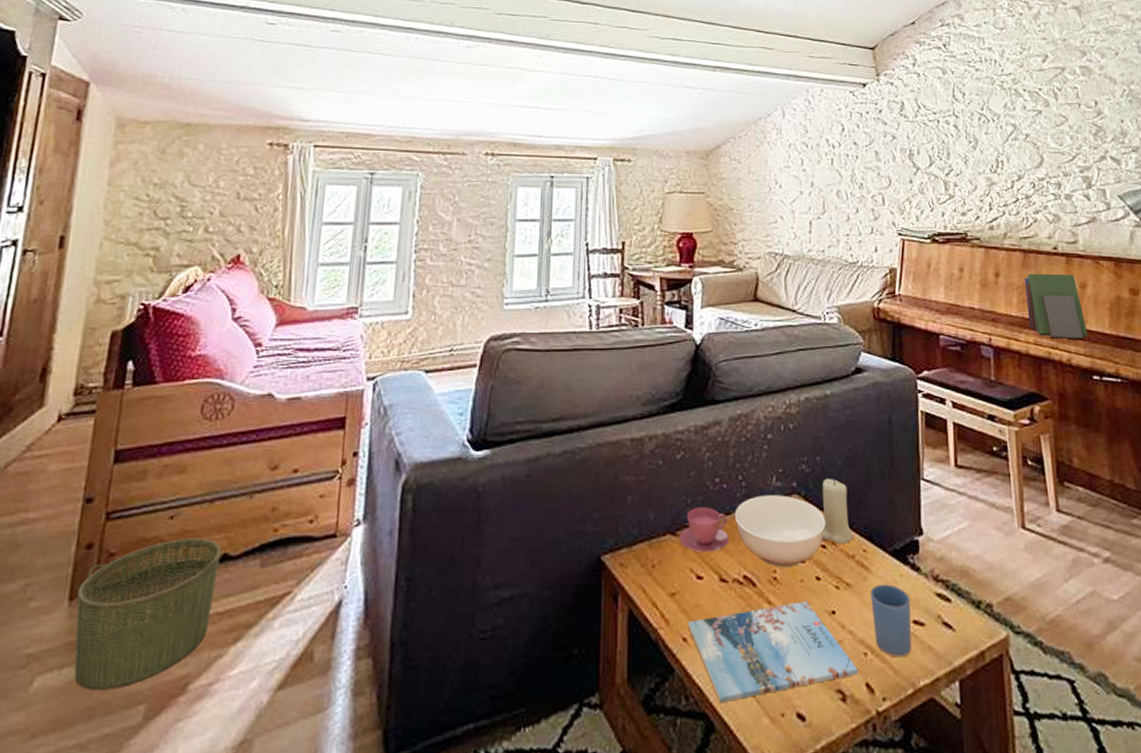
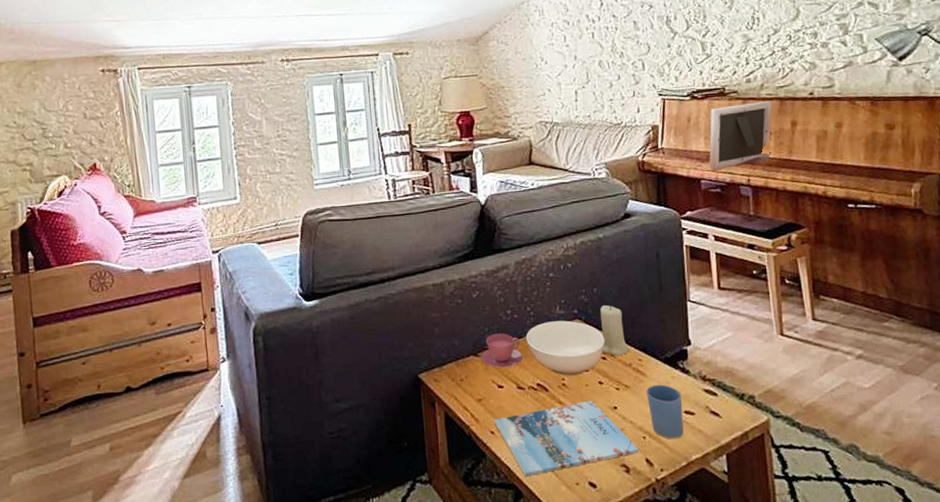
basket: present [74,538,222,691] -> none [27,376,126,483]
picture frame: none [948,252,1016,325] -> present [709,101,773,171]
book: present [1025,273,1089,340] -> none [782,116,844,175]

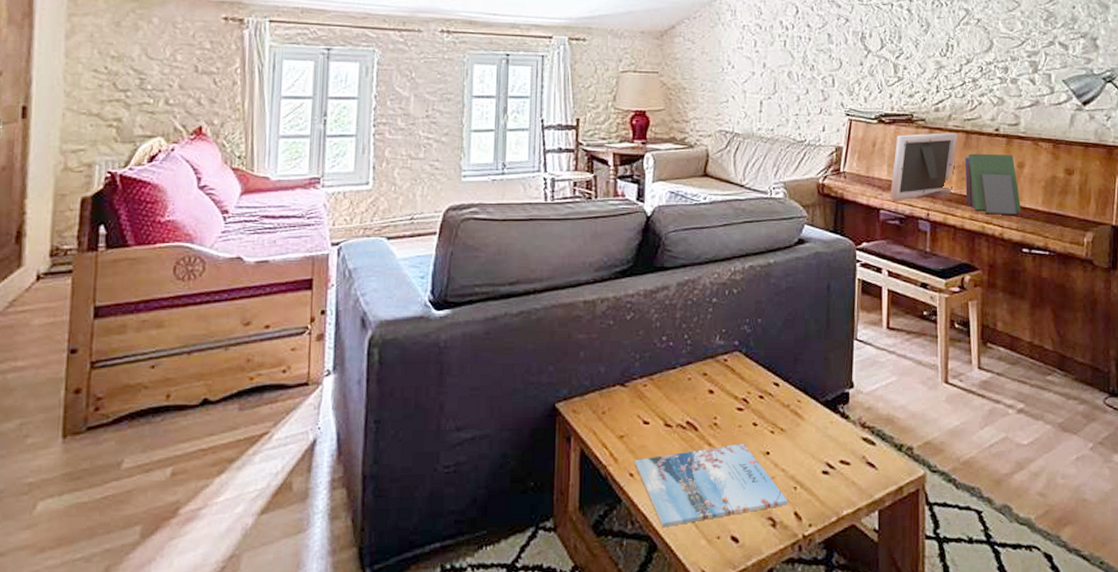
teacup: present [481,333,523,368] -> none [628,362,674,401]
bowl: present [525,320,605,376] -> none [679,352,765,414]
candle: present [600,304,629,356] -> none [761,337,789,395]
mug: present [646,384,684,439] -> none [802,429,839,491]
book: none [782,116,844,175] -> present [965,153,1022,216]

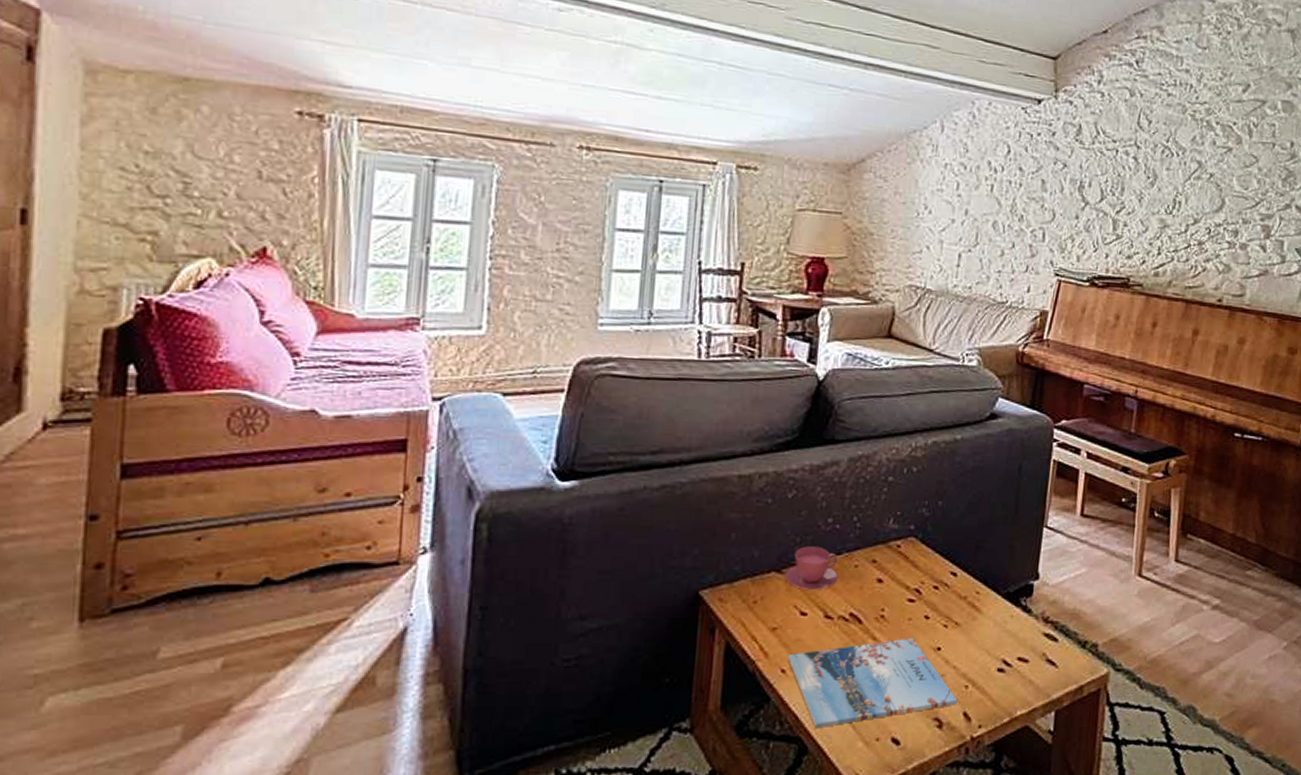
teacup: none [628,362,674,401] -> present [785,546,838,589]
picture frame: present [890,133,959,201] -> none [1096,300,1178,375]
book: present [965,153,1022,216] -> none [1179,325,1238,397]

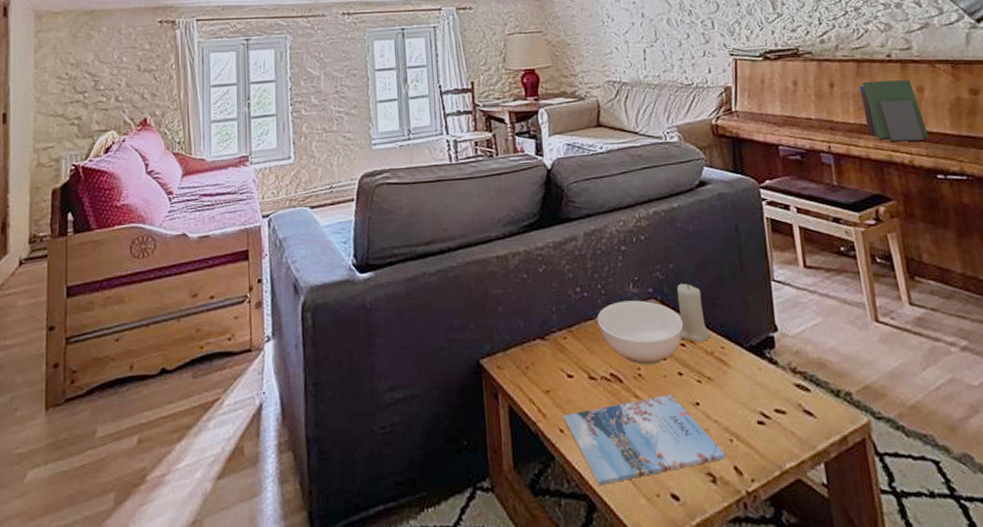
teacup: present [785,546,838,589] -> none [548,313,594,354]
bowl: none [845,537,942,606] -> present [597,300,684,365]
candle: none [936,522,967,585] -> present [677,283,710,342]
book: none [1179,325,1238,397] -> present [860,80,930,142]

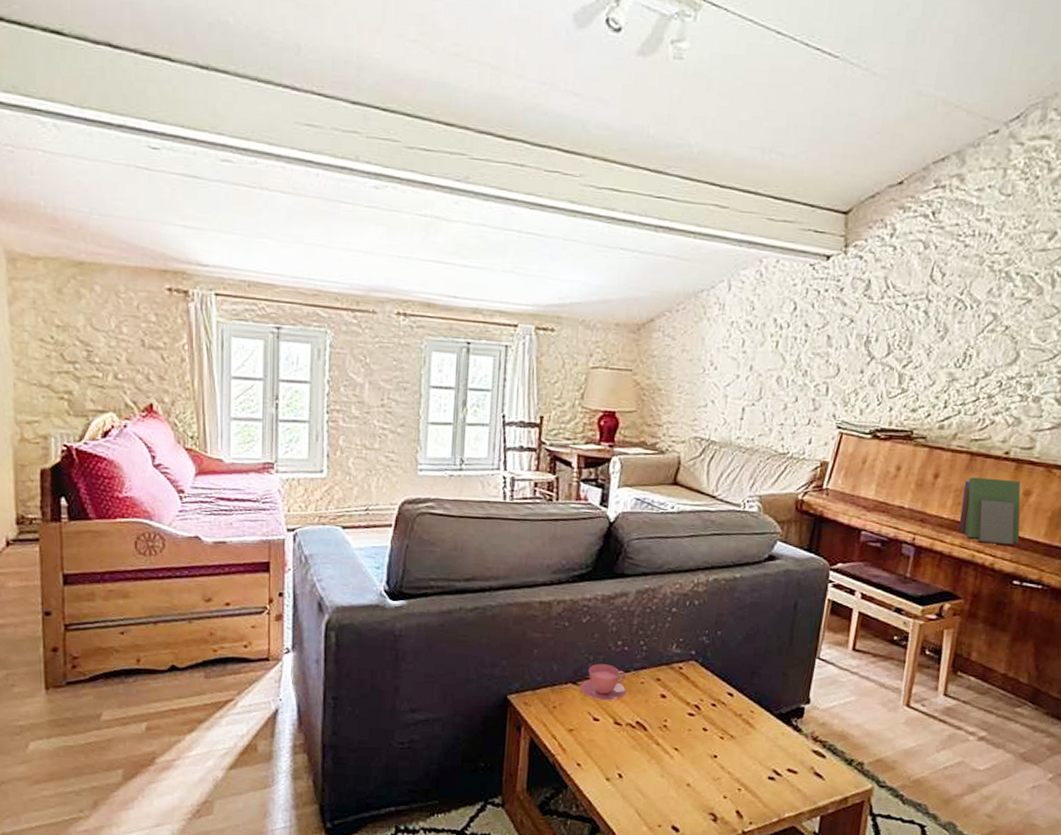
teacup: none [548,313,594,354] -> present [580,664,626,701]
magazine: present [563,394,726,486] -> none [582,745,731,813]
bowl: present [597,300,684,365] -> none [633,659,720,718]
candle: present [677,283,710,342] -> none [714,649,744,705]

